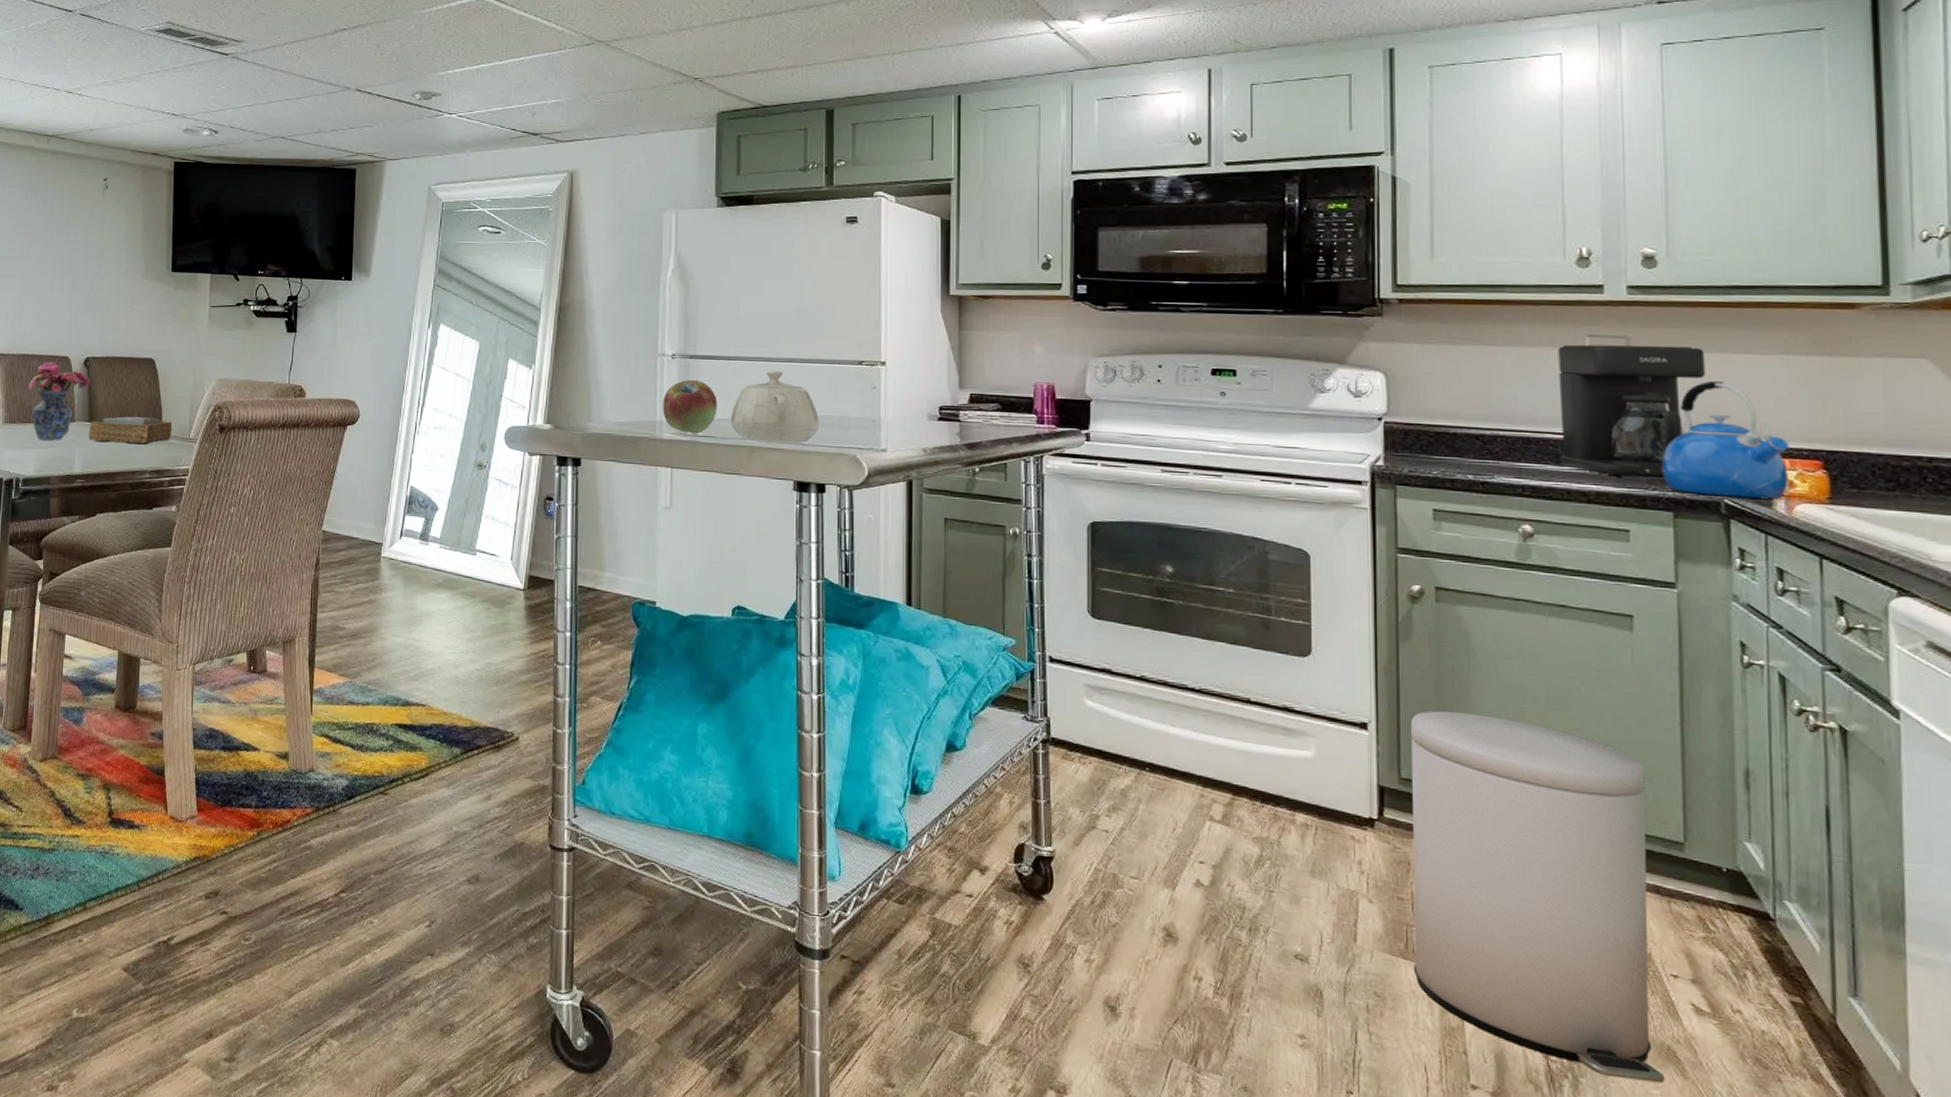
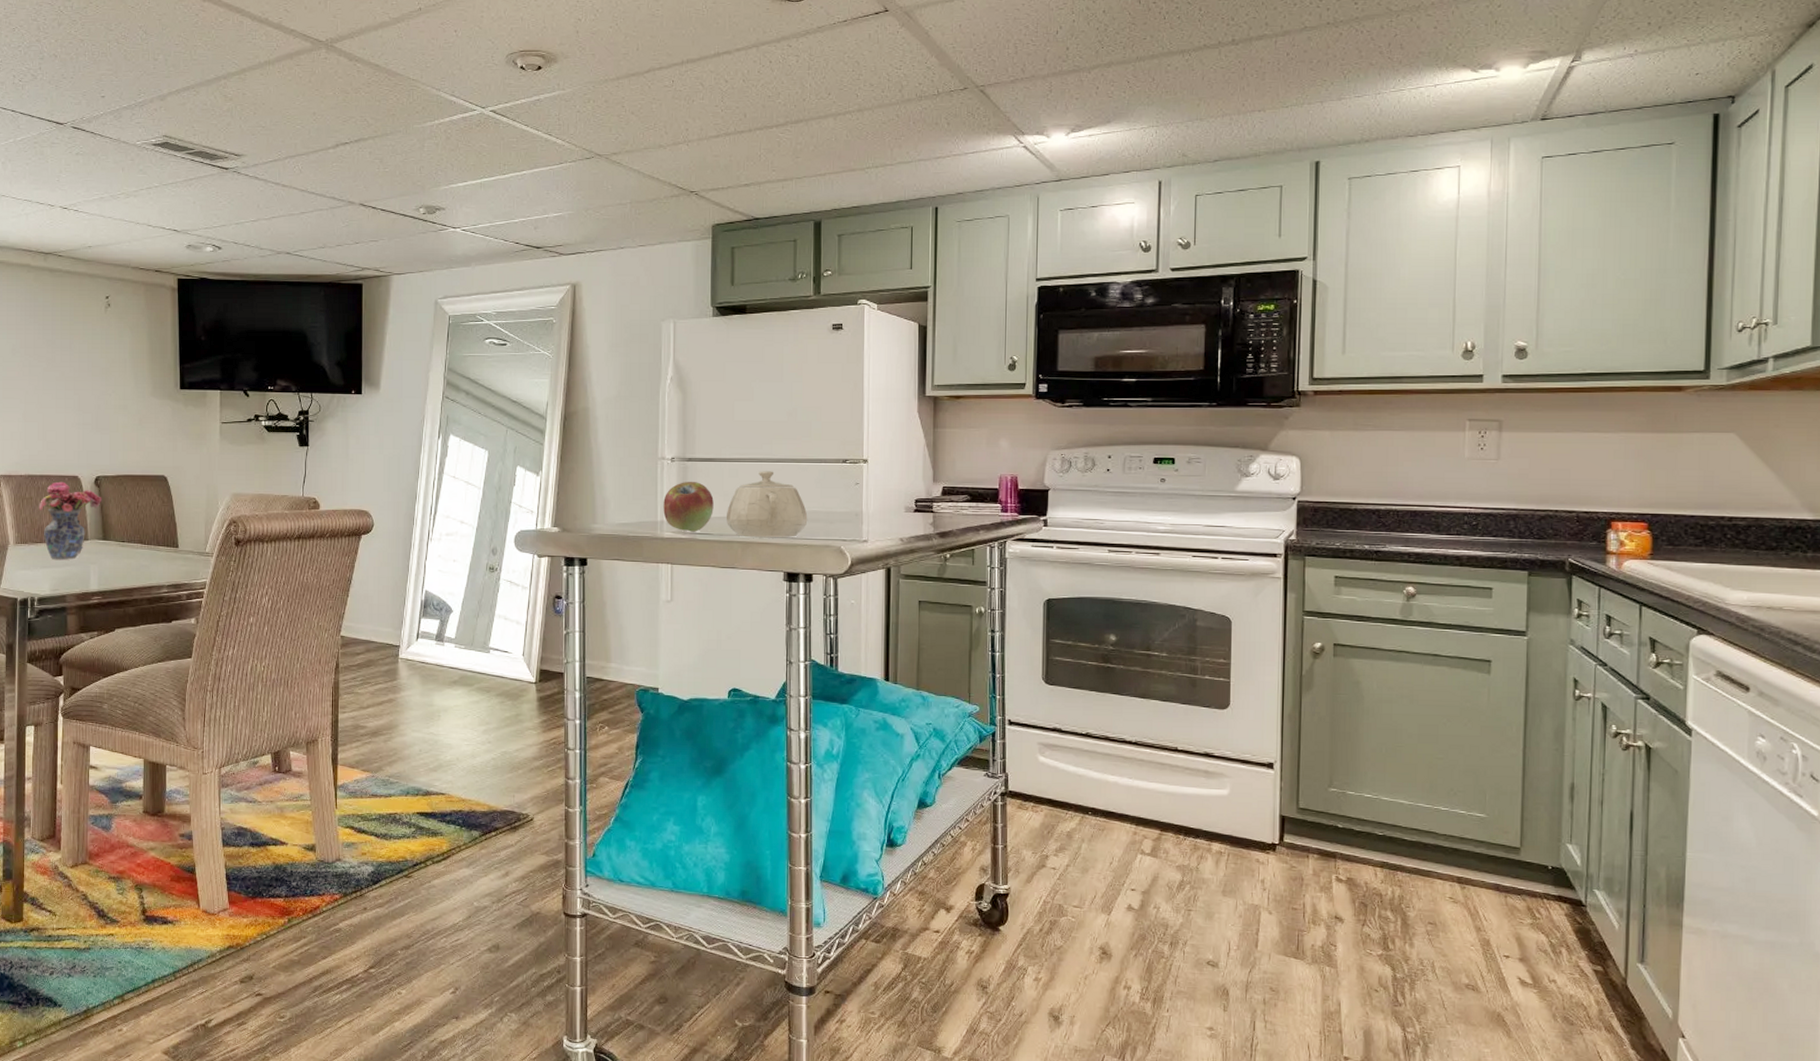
napkin holder: present [89,416,173,445] -> none [103,533,188,560]
pedal bin: present [1411,711,1665,1084] -> none [1302,749,1495,1043]
coffee maker: present [1558,344,1706,479] -> none [1440,427,1561,543]
kettle: present [1661,380,1789,499] -> none [1520,456,1623,557]

